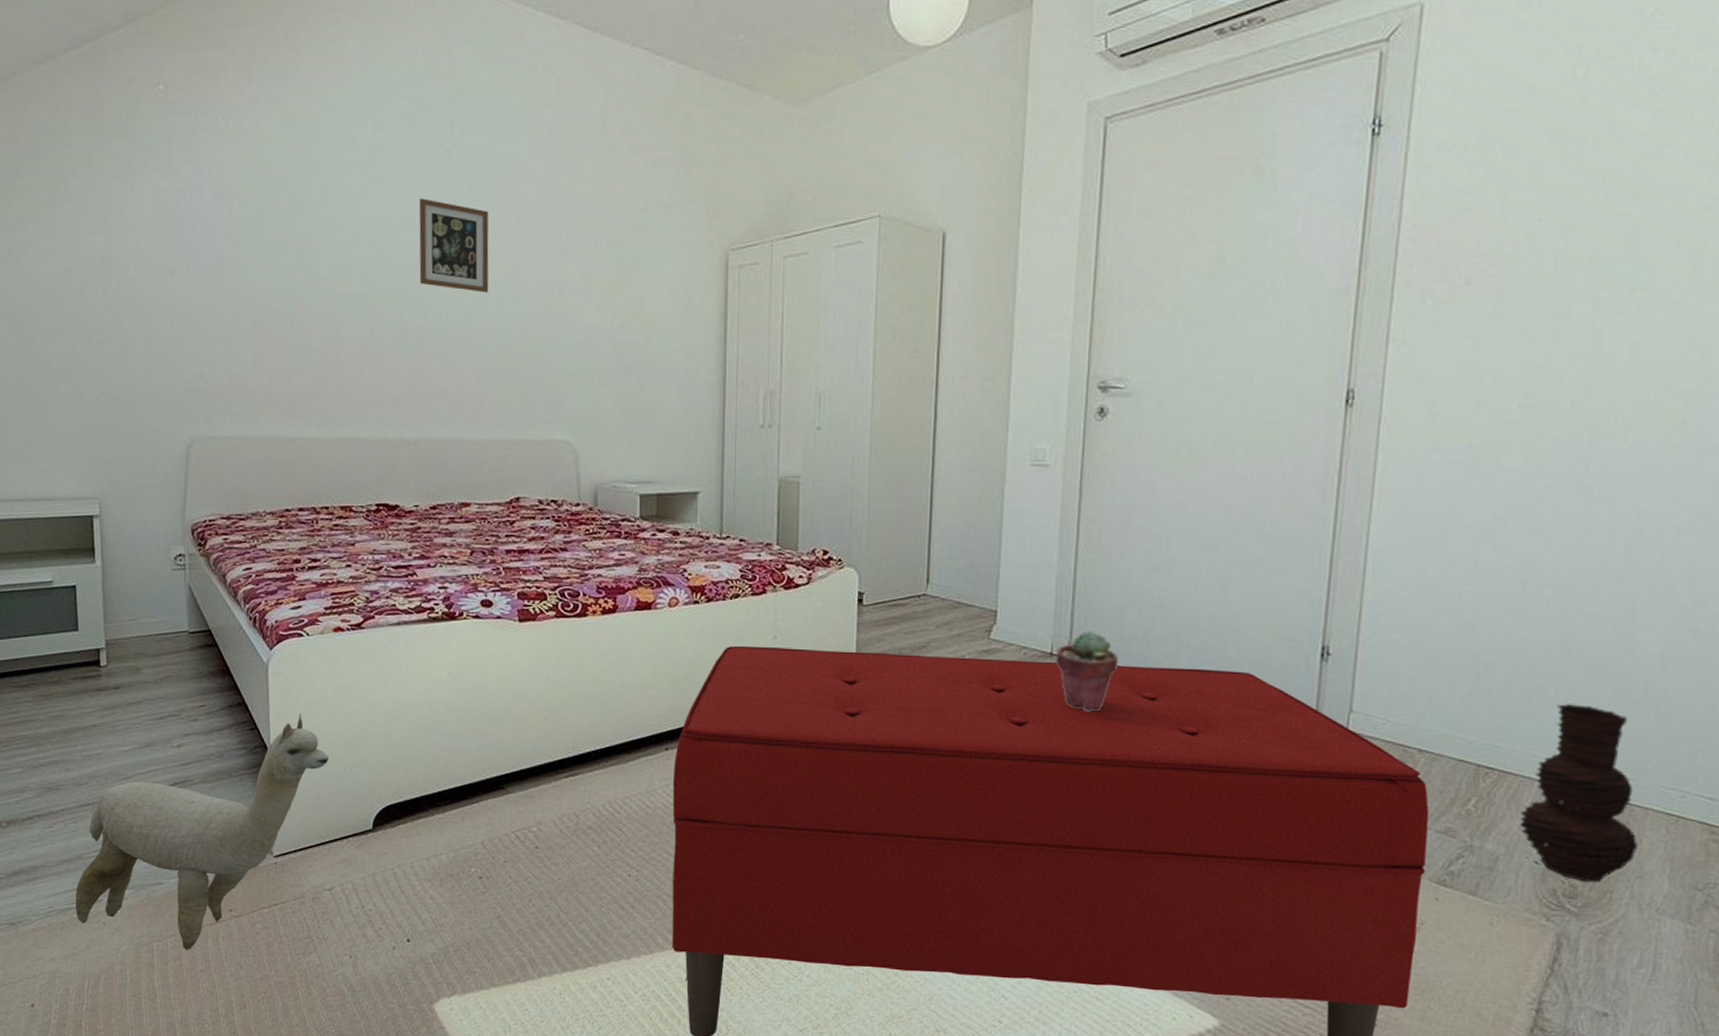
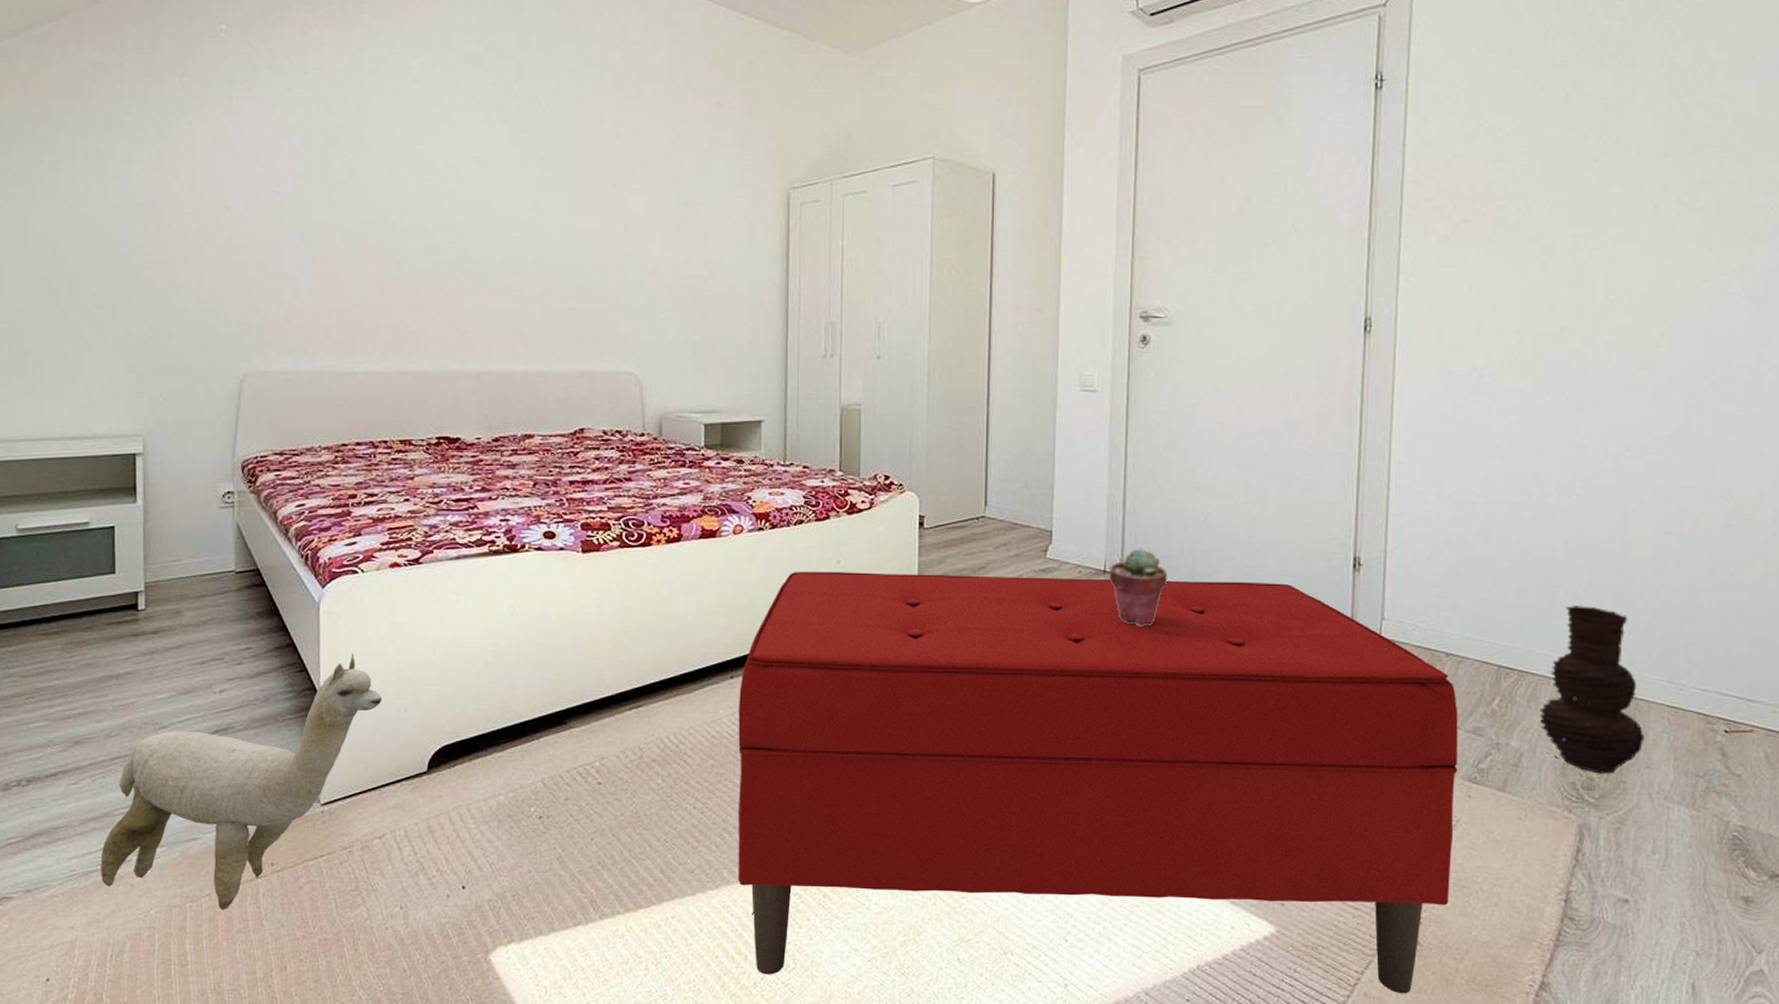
picture frame: present [419,198,489,293] -> none [484,137,555,228]

